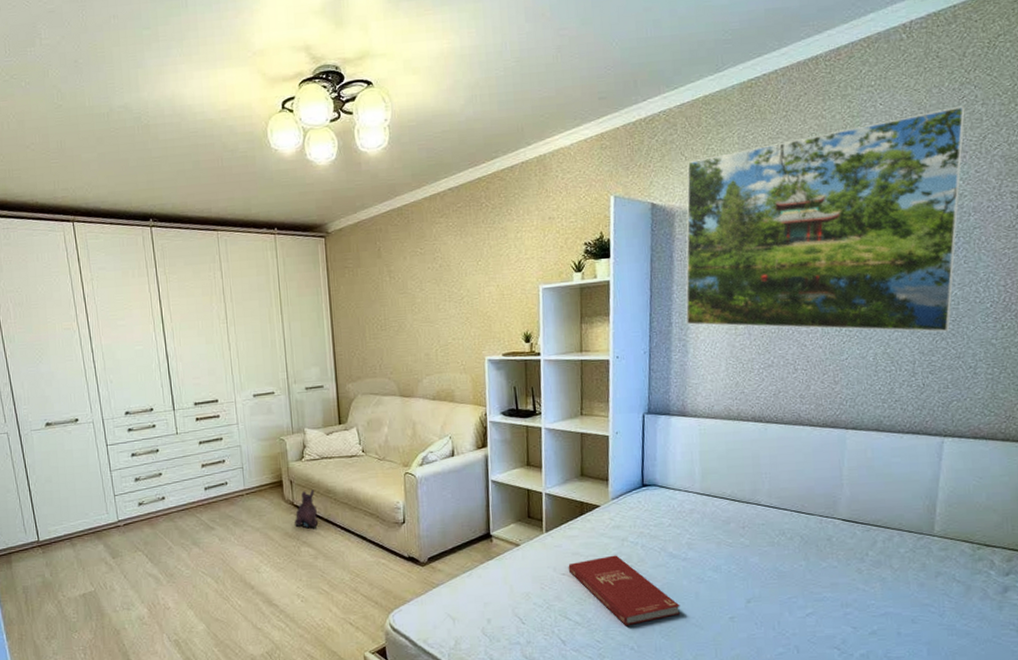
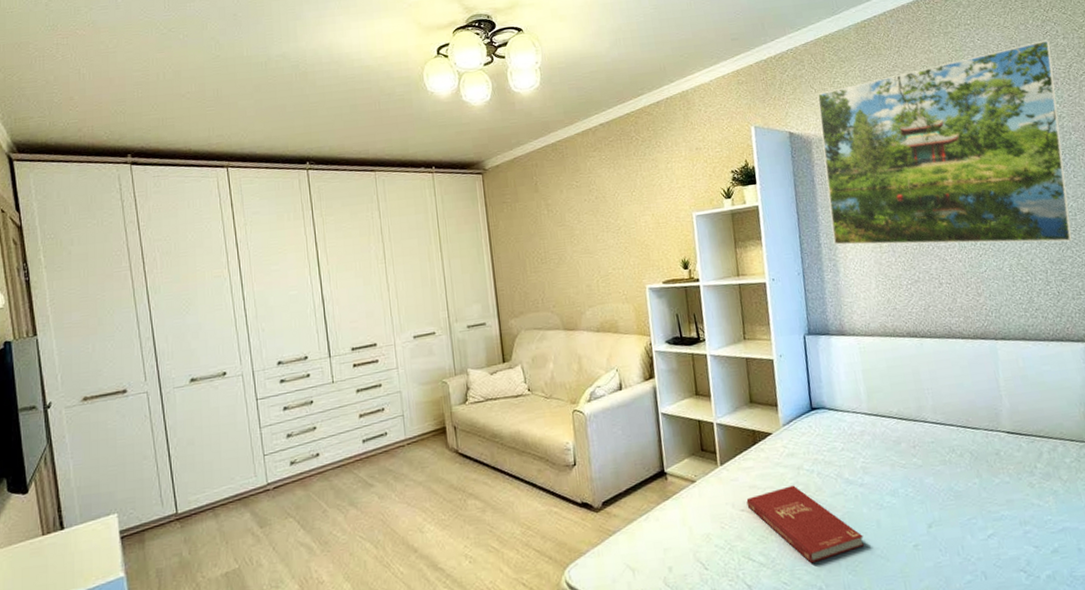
plush toy: present [295,489,319,529] -> none [460,434,485,479]

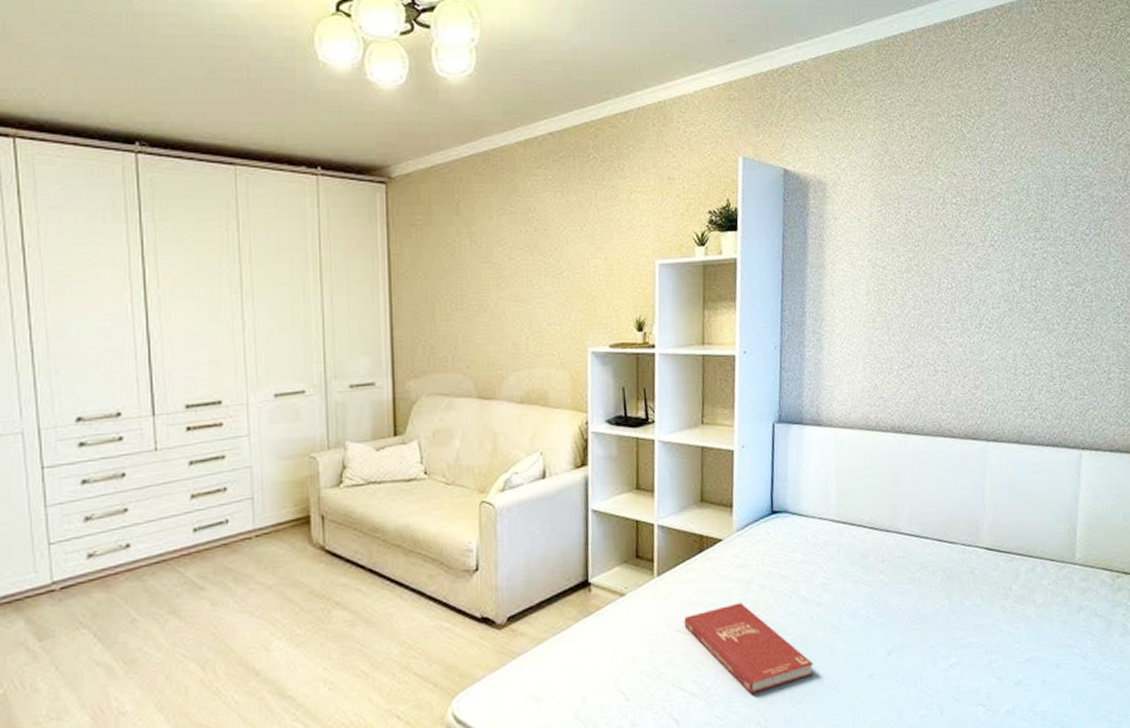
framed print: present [817,39,1072,245] -> none [820,88,1092,332]

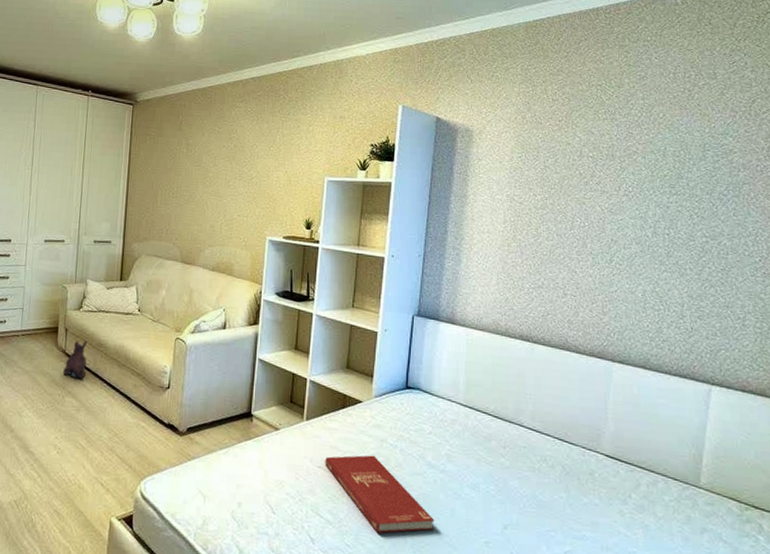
plush toy: none [325,527,359,584] -> present [63,340,87,380]

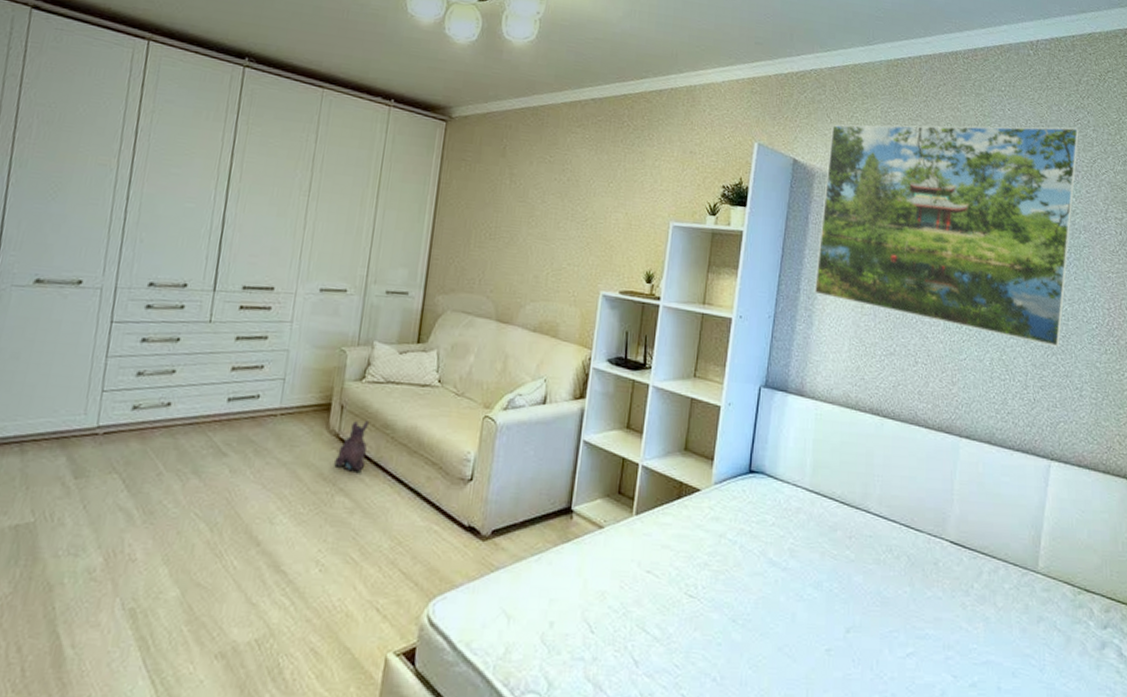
book: present [325,455,435,534] -> none [654,554,774,649]
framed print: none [461,69,735,280] -> present [814,124,1079,347]

